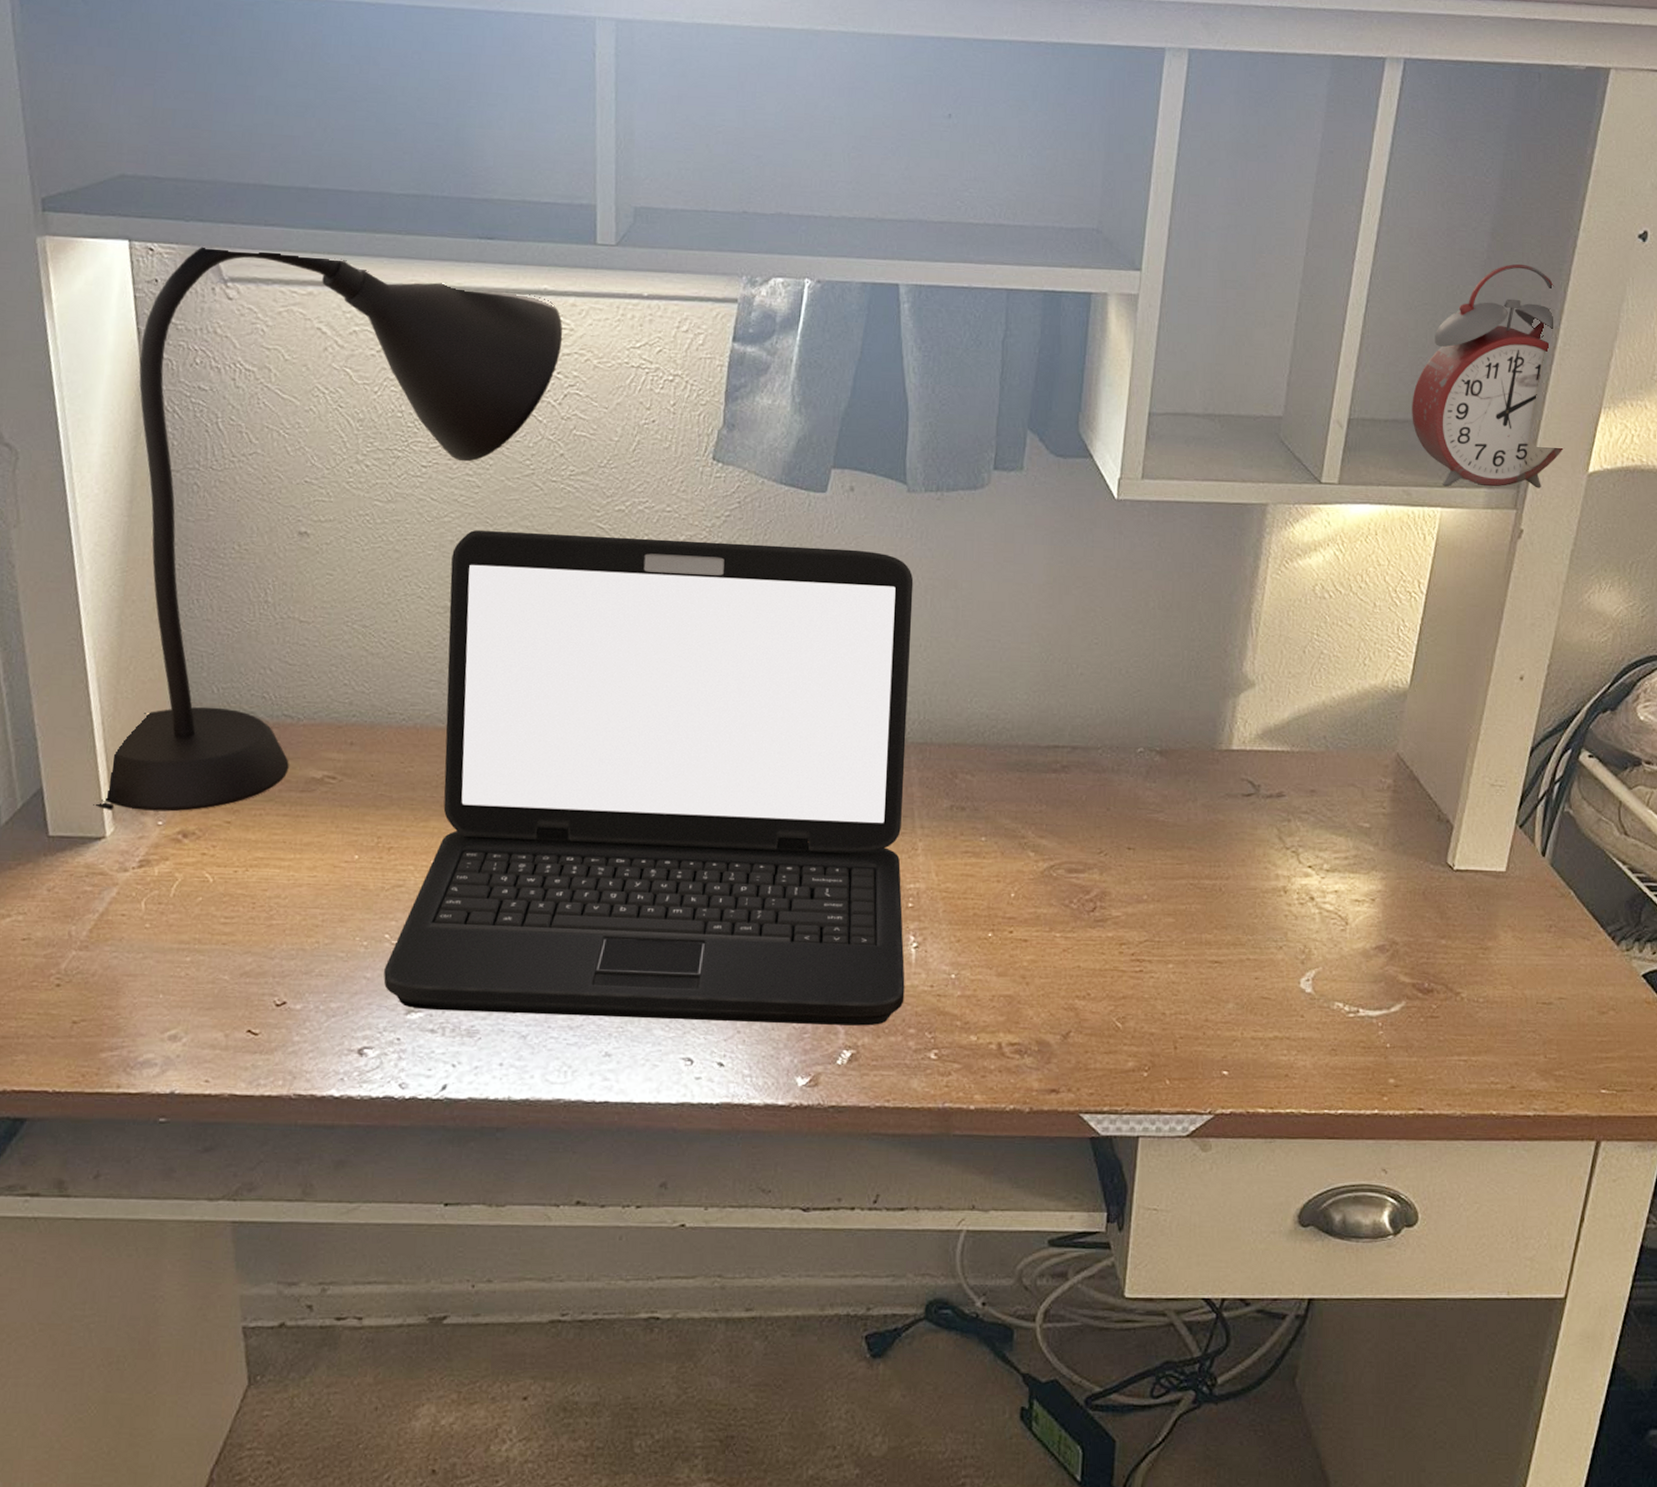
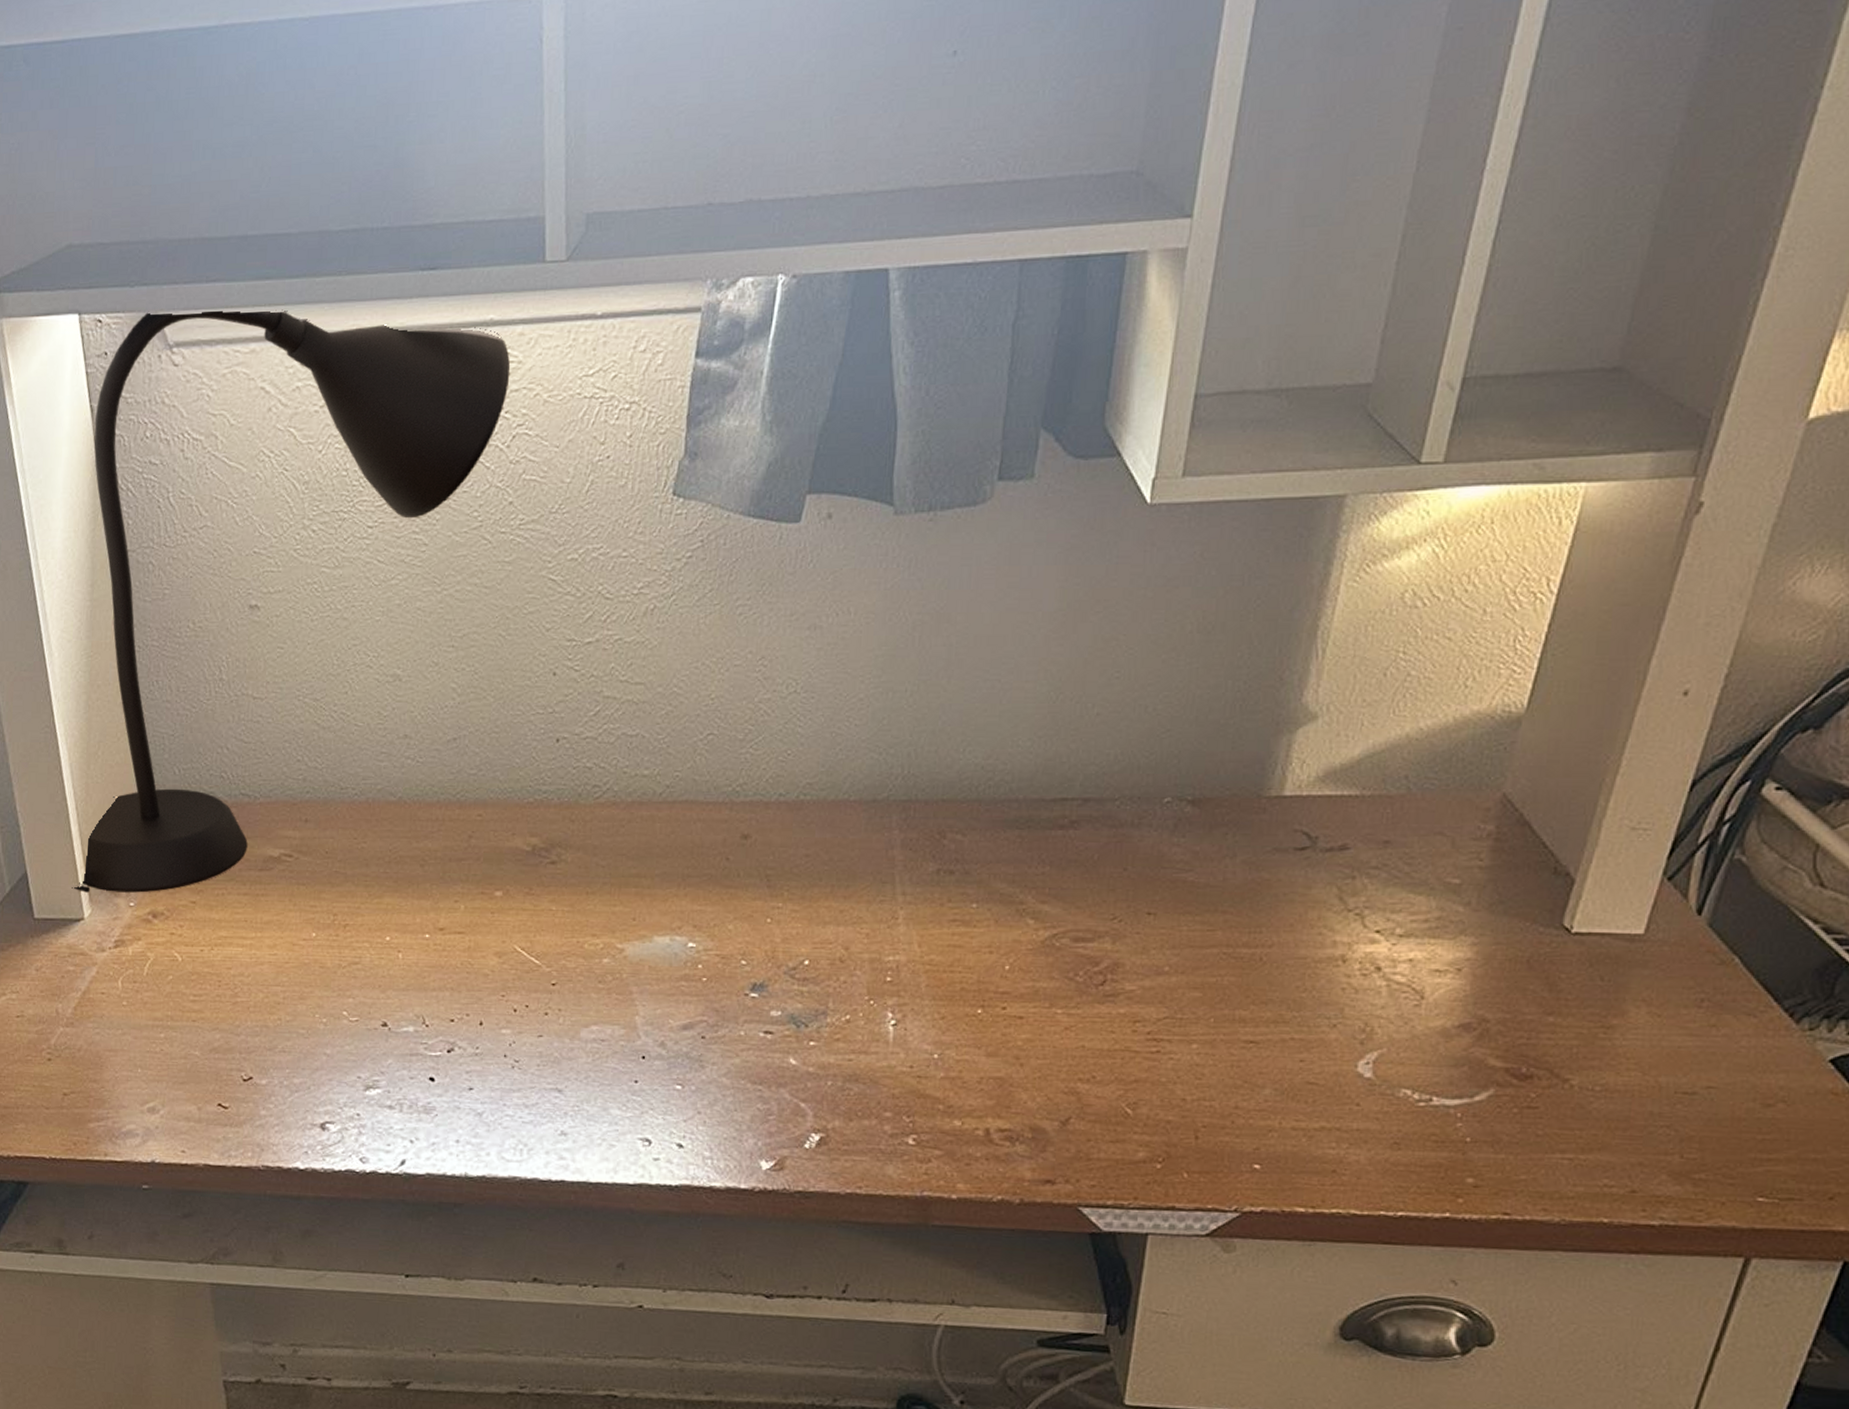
laptop: present [384,530,914,1026] -> none [343,585,900,1109]
alarm clock: present [1412,263,1565,488] -> none [1552,145,1777,454]

